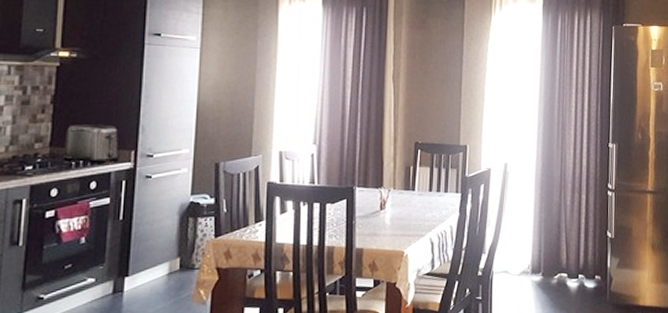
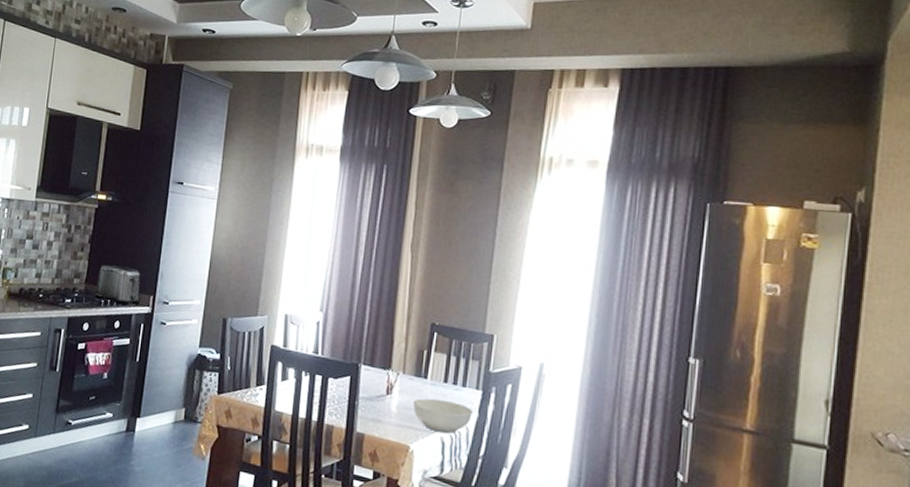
bowl: none [404,206,454,234] -> present [412,398,472,433]

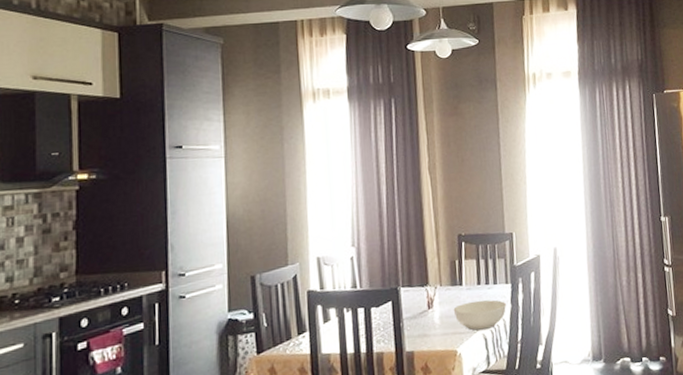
toaster: present [95,264,141,305] -> none [91,246,150,290]

